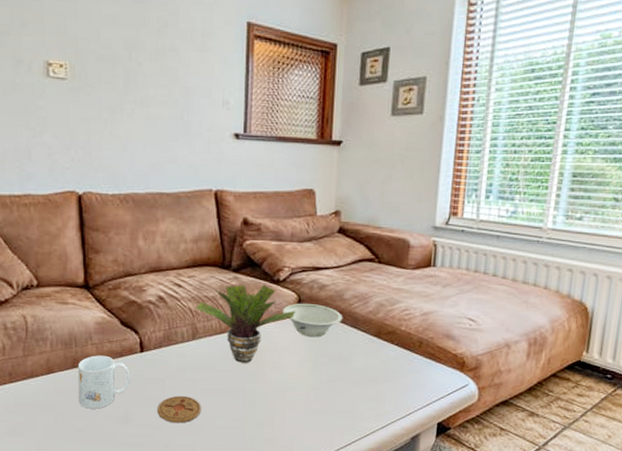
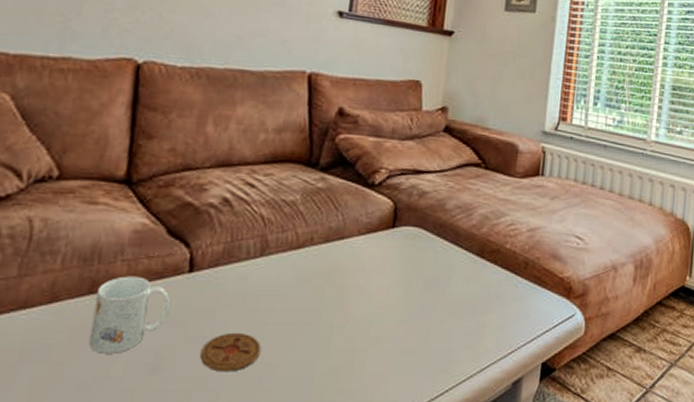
potted plant: present [195,284,296,363] -> none [269,188,391,288]
bowl: present [282,303,342,338] -> none [374,212,443,256]

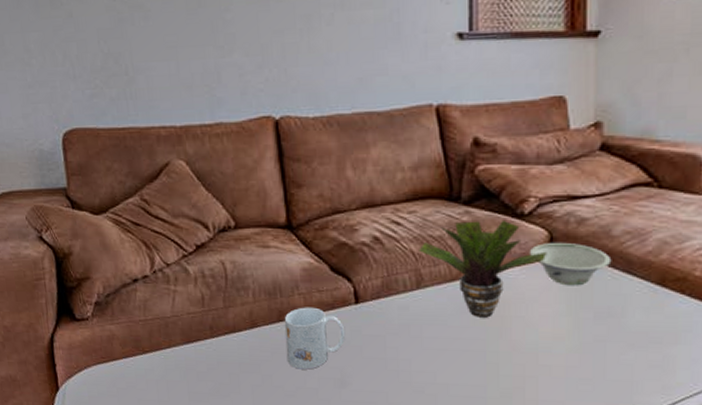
coaster: present [200,332,261,372] -> none [378,356,432,390]
potted plant: none [269,188,391,288] -> present [419,219,547,318]
bowl: none [374,212,443,256] -> present [529,242,610,286]

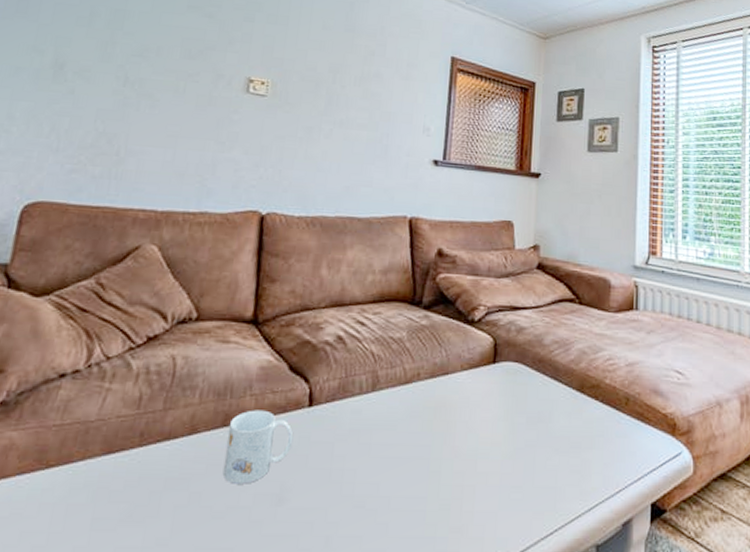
potted plant: present [419,219,547,318] -> none [378,325,491,423]
bowl: present [529,242,610,286] -> none [476,348,542,391]

